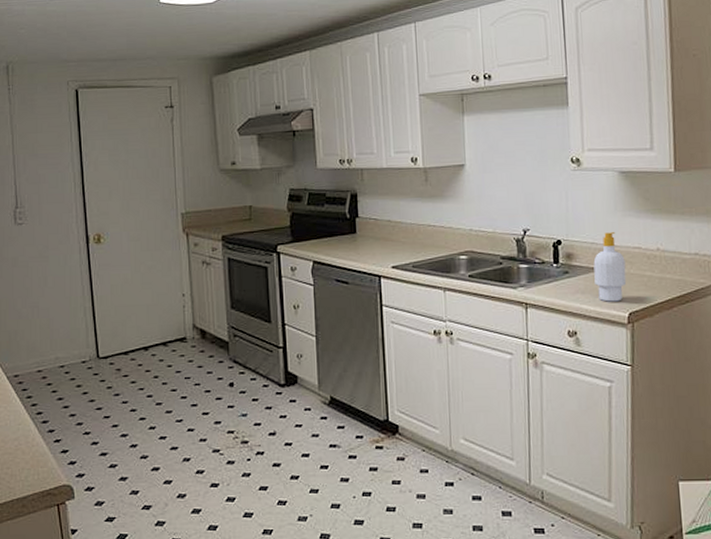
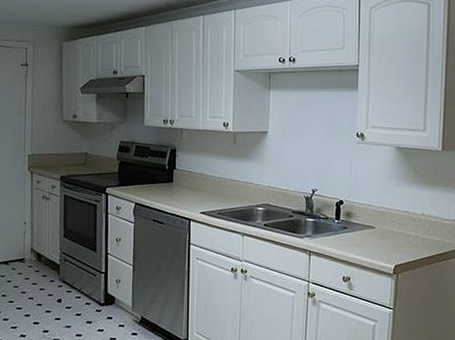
soap bottle: present [593,232,627,302] -> none [368,197,395,255]

